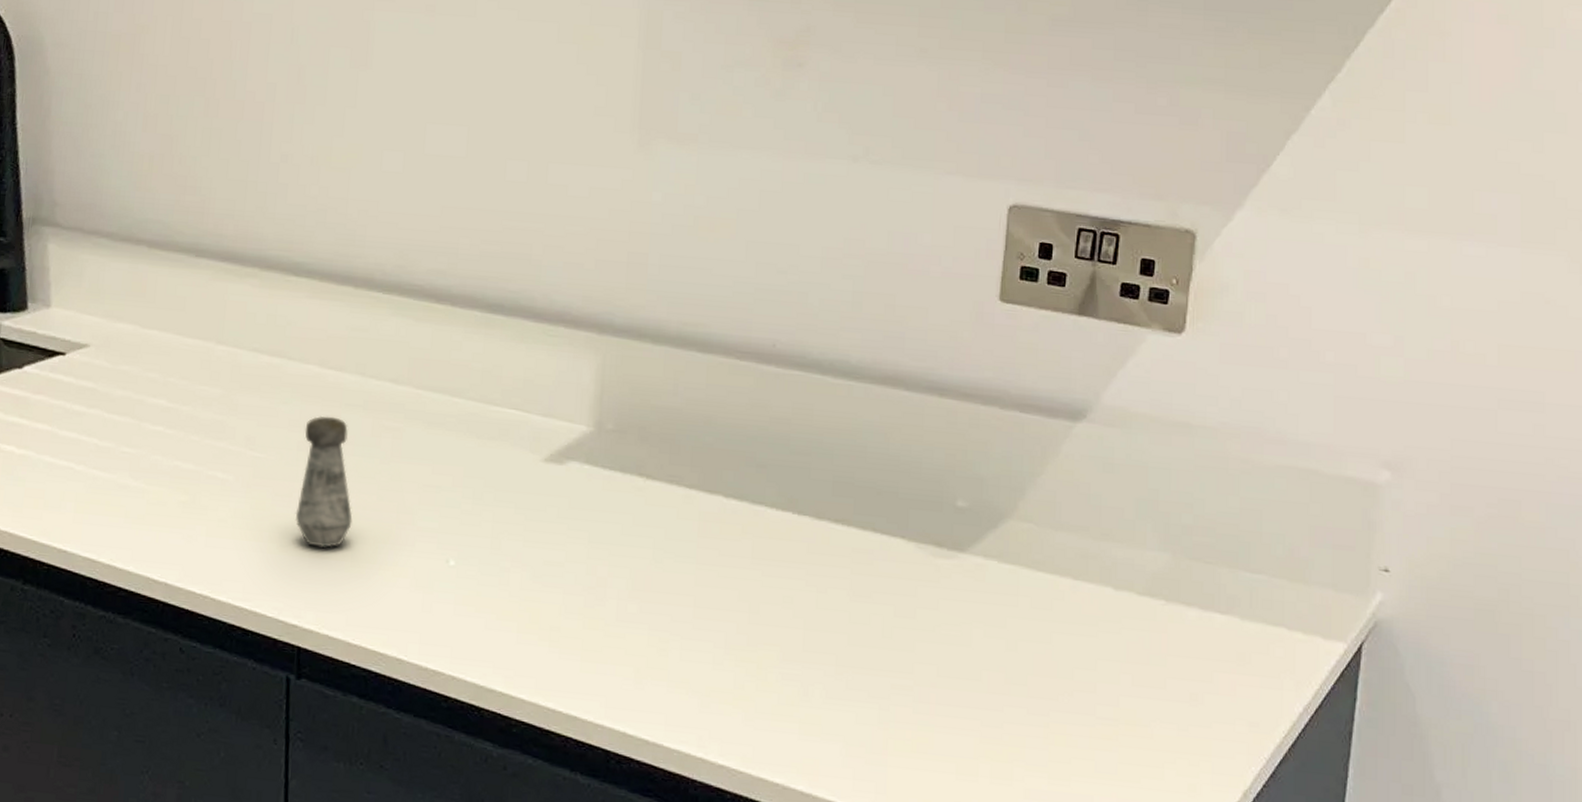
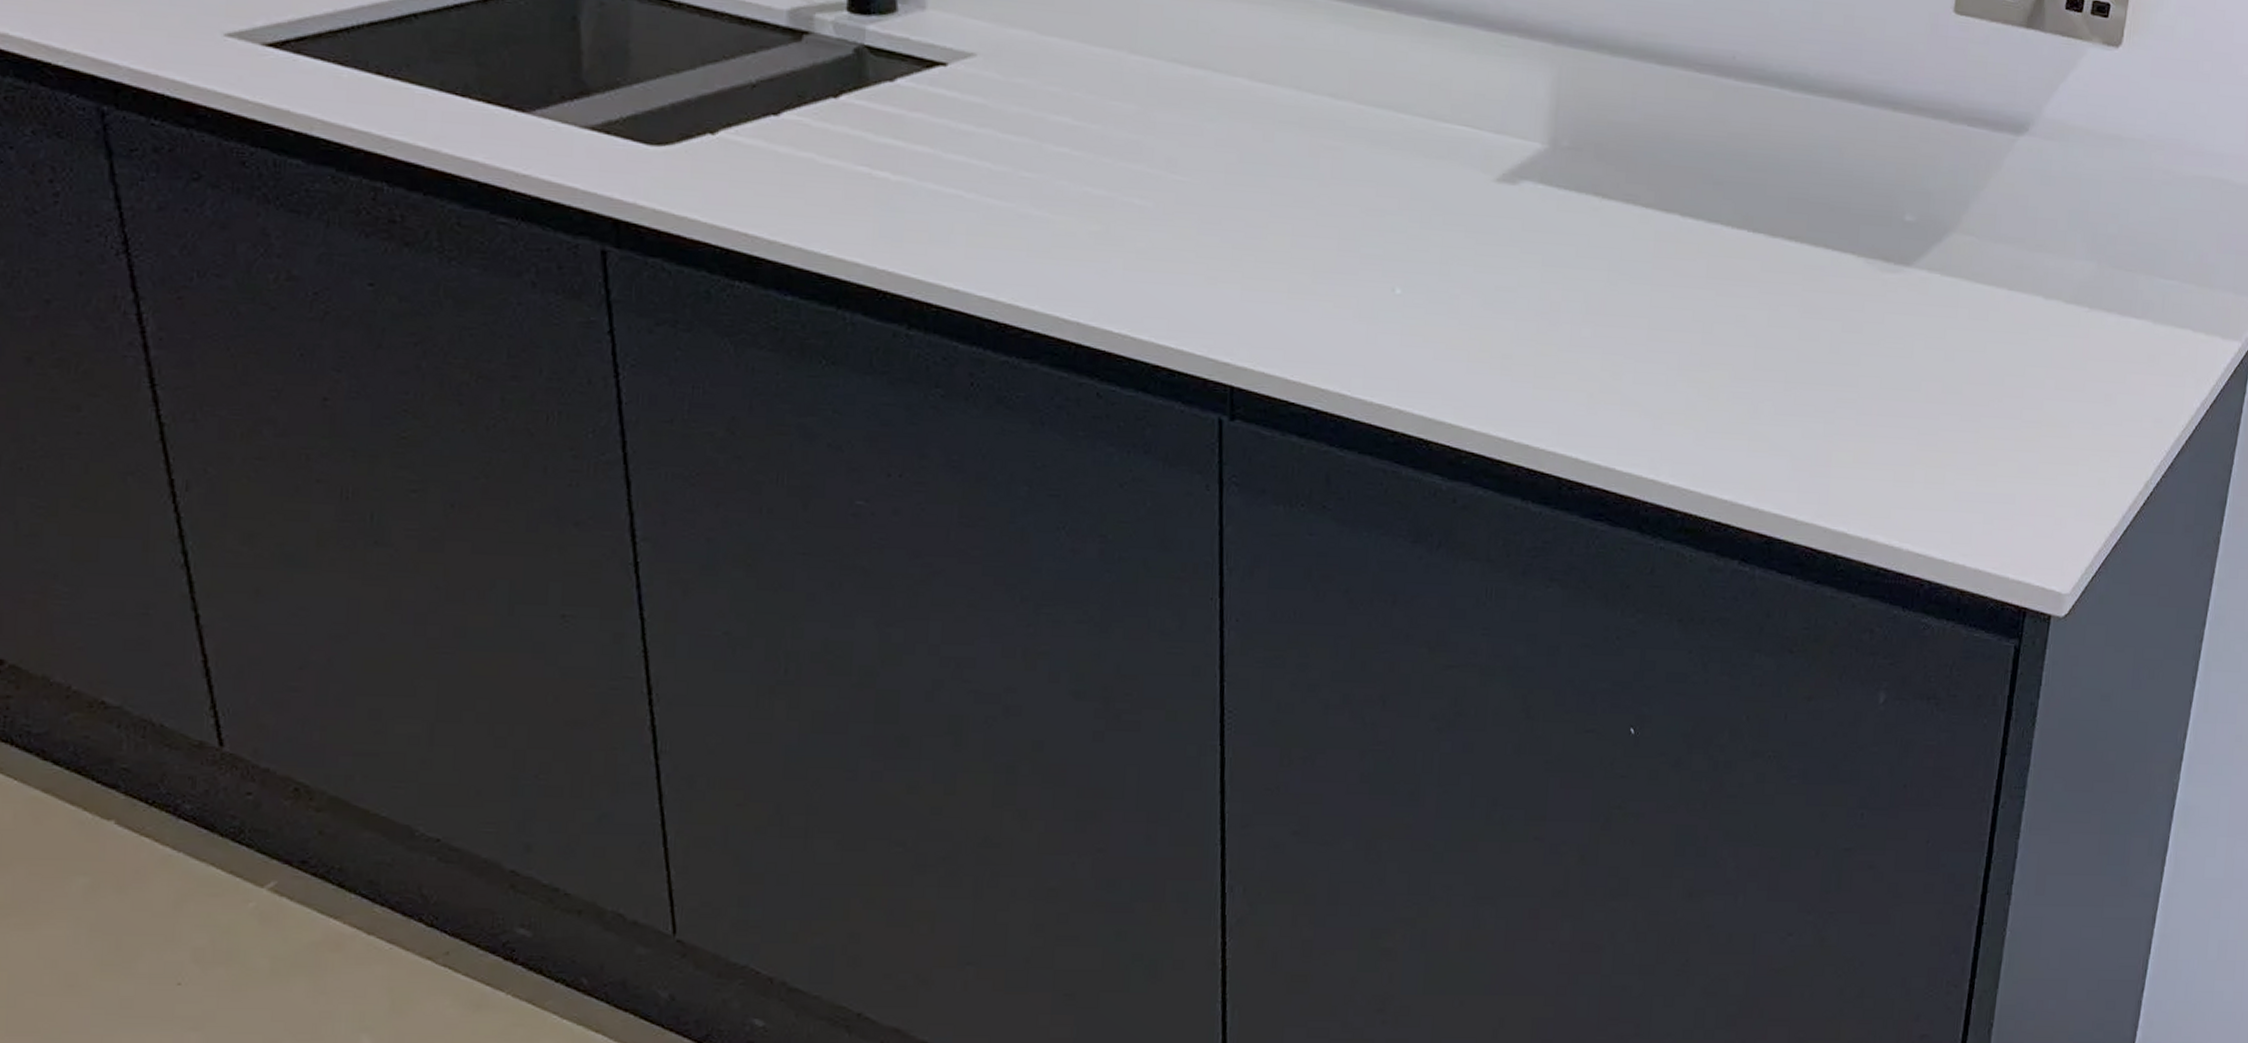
salt shaker: present [295,415,353,548] -> none [1224,134,1289,279]

